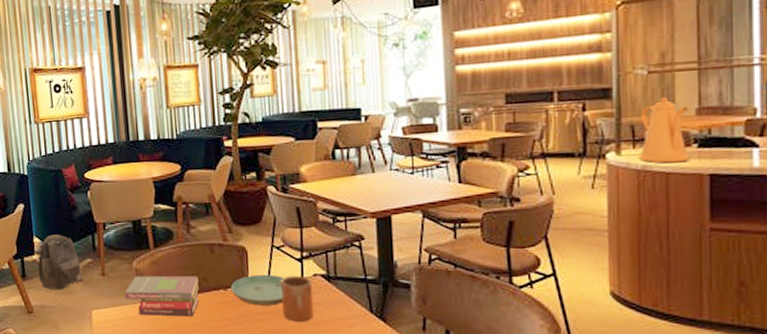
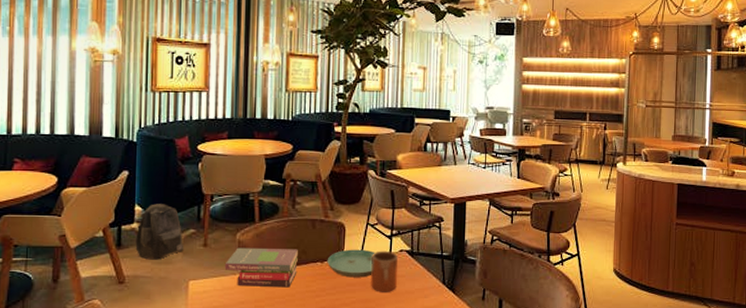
coffee pot: present [639,97,690,164] -> none [637,125,668,174]

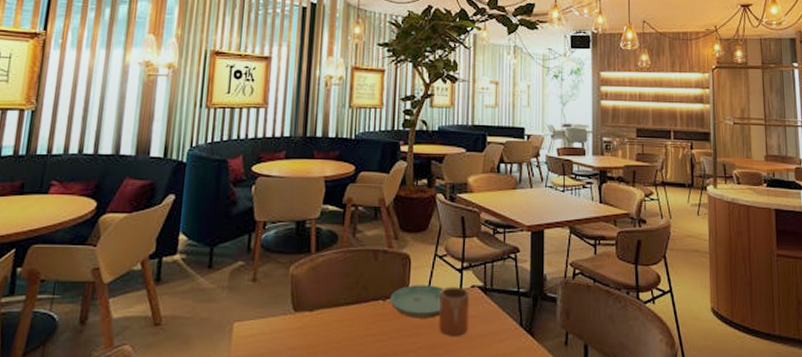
backpack: present [135,204,183,260] -> none [176,232,230,297]
books: present [224,247,298,288] -> none [274,283,358,331]

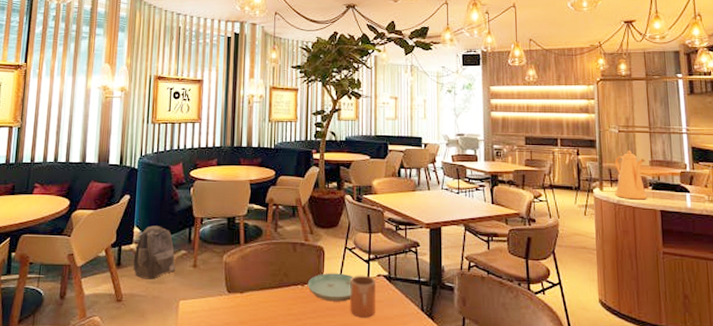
backpack: none [176,232,230,297] -> present [133,226,175,279]
coffee pot: none [729,144,762,198] -> present [615,150,648,200]

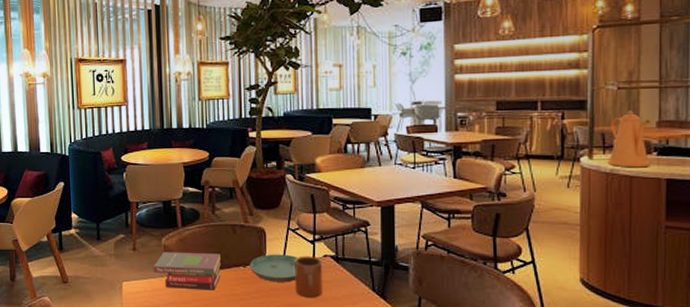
backpack: present [133,226,175,279] -> none [74,211,115,262]
books: none [212,269,280,310] -> present [153,252,221,291]

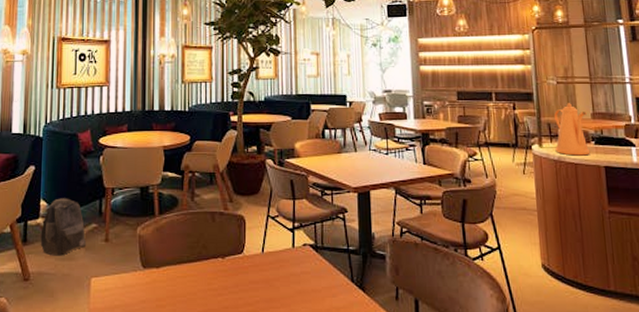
backpack: none [74,211,115,262] -> present [40,198,86,256]
books: present [153,252,221,291] -> none [125,242,198,285]
saucer: present [249,254,298,282] -> none [228,243,278,274]
cup: present [294,255,322,298] -> none [273,245,302,291]

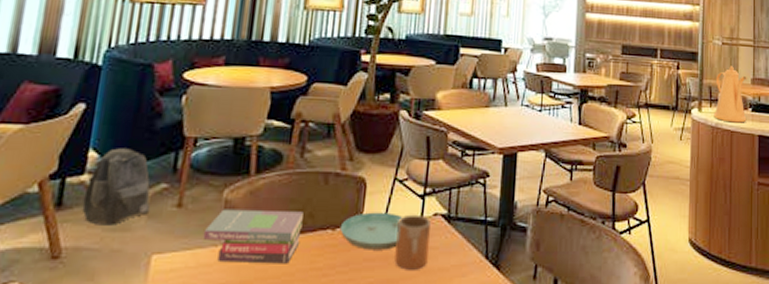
books: none [125,242,198,285] -> present [202,209,304,264]
saucer: none [228,243,278,274] -> present [340,212,403,250]
cup: none [273,245,302,291] -> present [394,214,431,270]

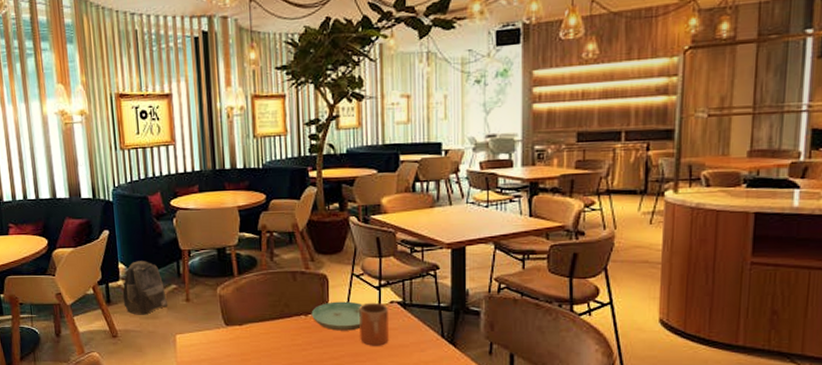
books: present [202,209,304,264] -> none [208,301,281,341]
coffee pot: present [714,66,747,123] -> none [694,139,742,202]

